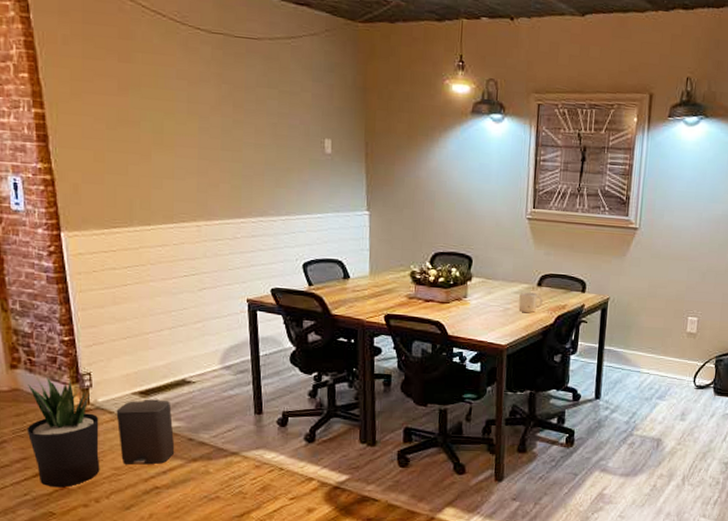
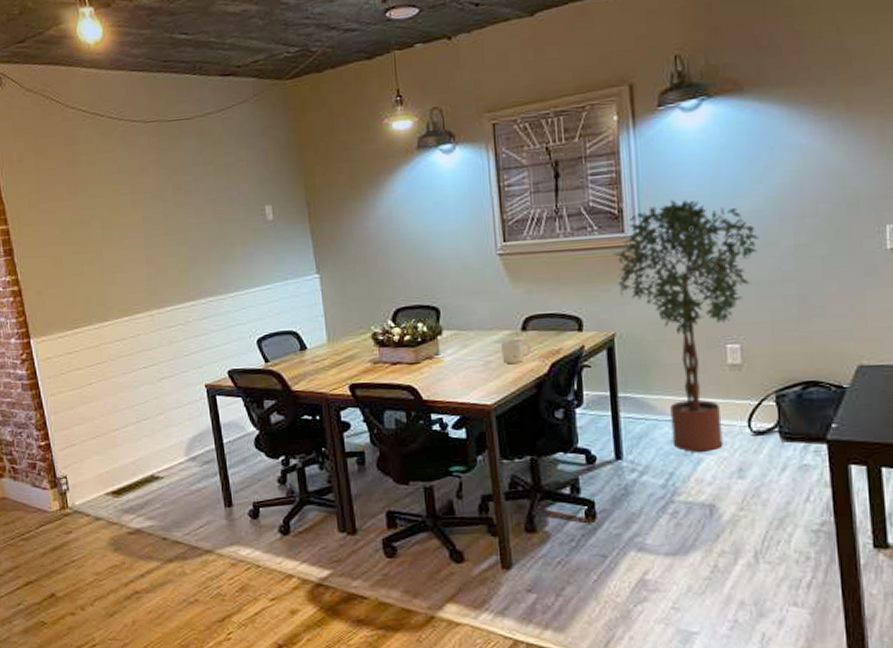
planter: present [27,376,100,488] -> none [13,483,83,596]
pedal bin: present [116,399,175,465] -> none [92,498,151,569]
potted tree: none [617,196,724,398] -> present [612,200,759,452]

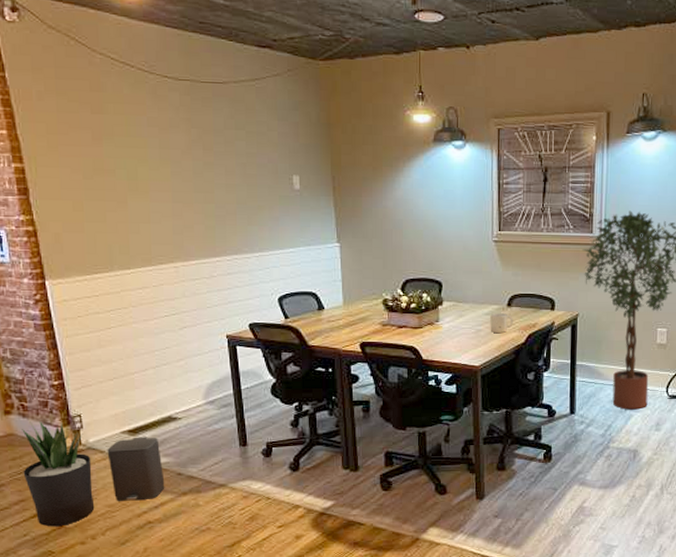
planter: none [13,483,83,596] -> present [22,420,95,527]
pedal bin: none [92,498,151,569] -> present [107,437,165,501]

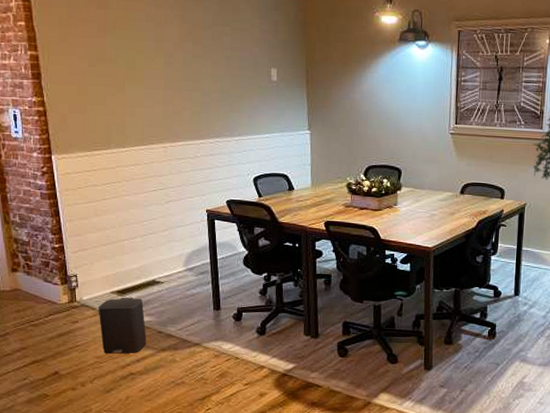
planter: present [22,420,95,527] -> none [25,278,85,373]
mug: present [490,313,513,334] -> none [443,199,465,219]

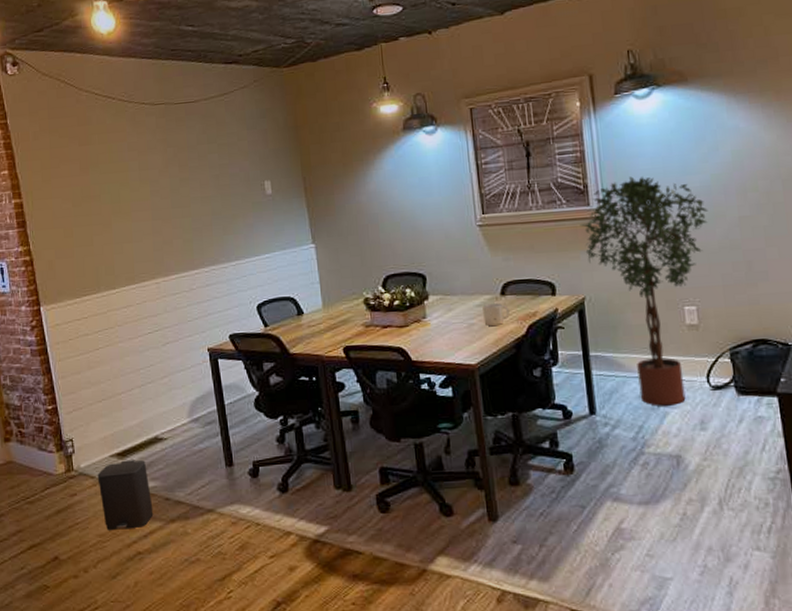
mug: none [443,199,465,219] -> present [482,303,510,327]

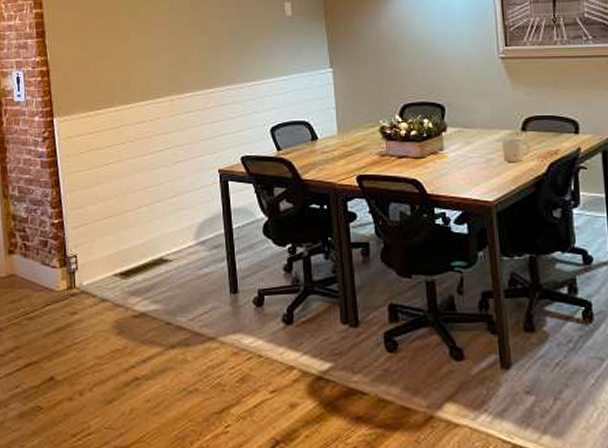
pedal bin: present [97,460,154,530] -> none [99,280,154,353]

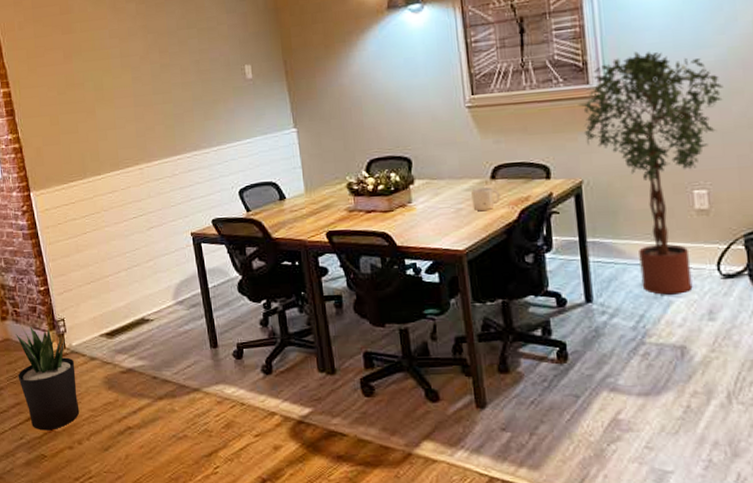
planter: none [20,260,84,379] -> present [16,325,80,431]

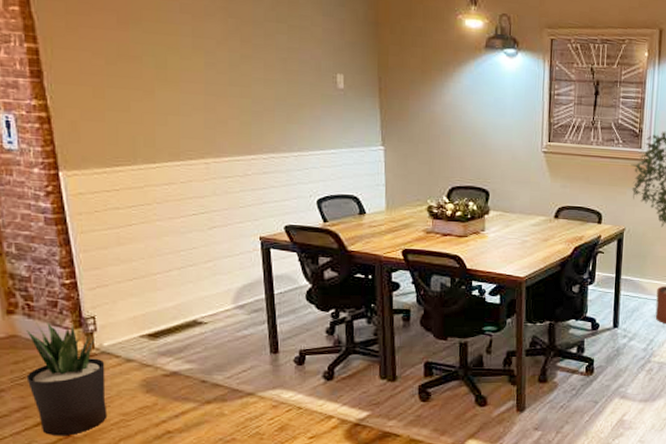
mug: present [471,187,500,212] -> none [536,224,560,245]

